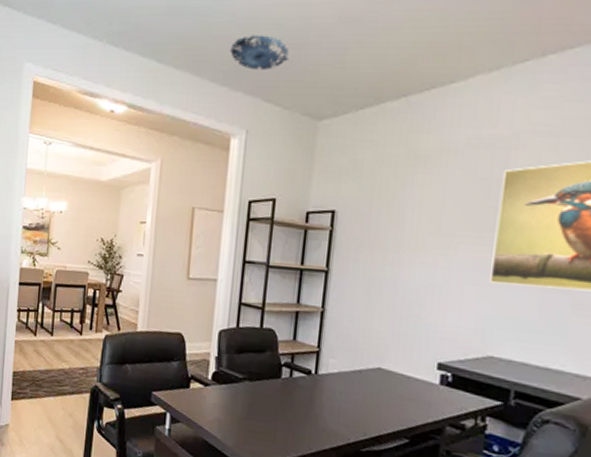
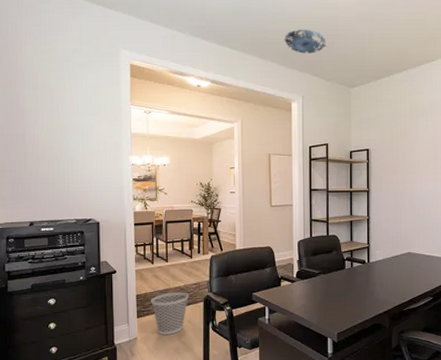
wastebasket: none [29,374,74,428] -> present [151,292,189,335]

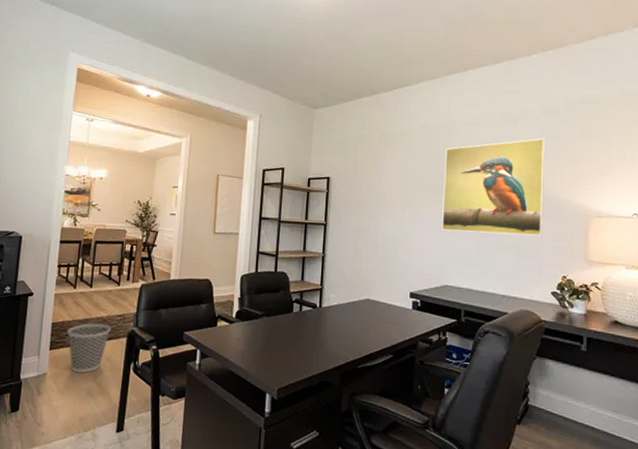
ceiling light: present [284,29,327,54] -> none [245,43,291,70]

